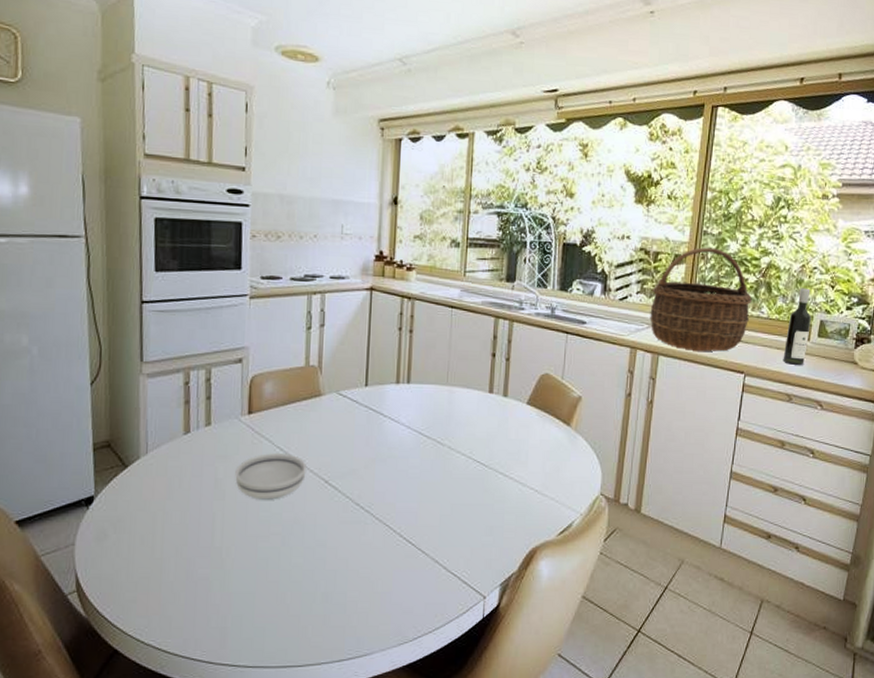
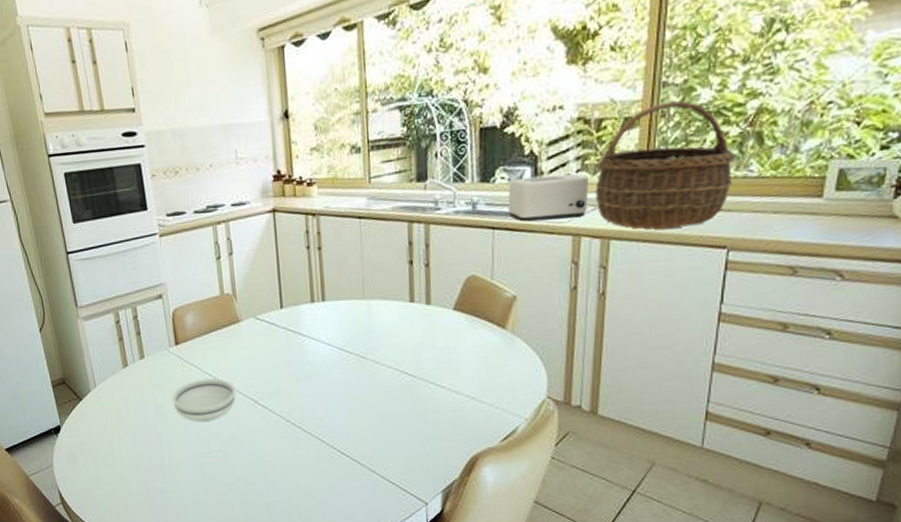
toaster: none [580,292,647,333] -> present [507,173,590,222]
bottle: present [783,288,812,365] -> none [783,130,826,230]

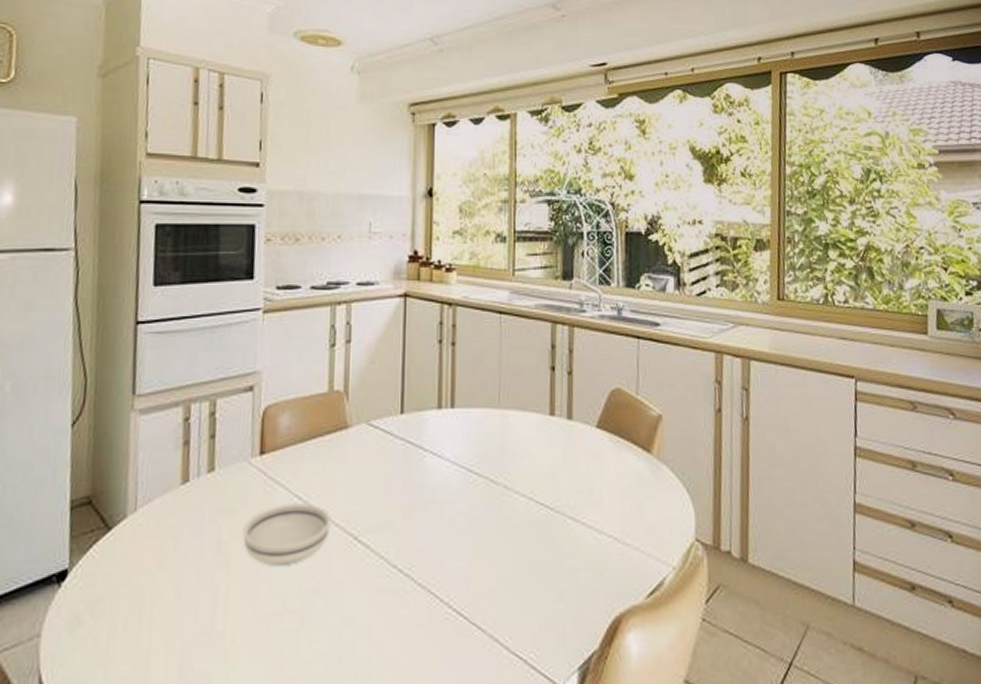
toaster: present [507,173,590,222] -> none [652,288,729,334]
wicker basket: present [595,100,735,229] -> none [734,230,853,353]

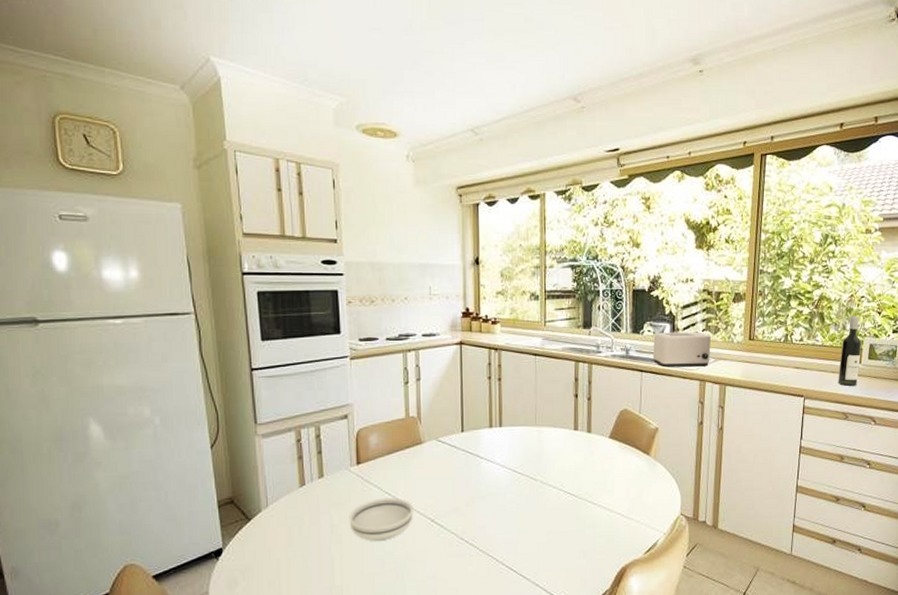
toaster: none [652,288,729,334] -> present [652,332,712,368]
bottle: none [898,271,927,365] -> present [838,315,862,386]

